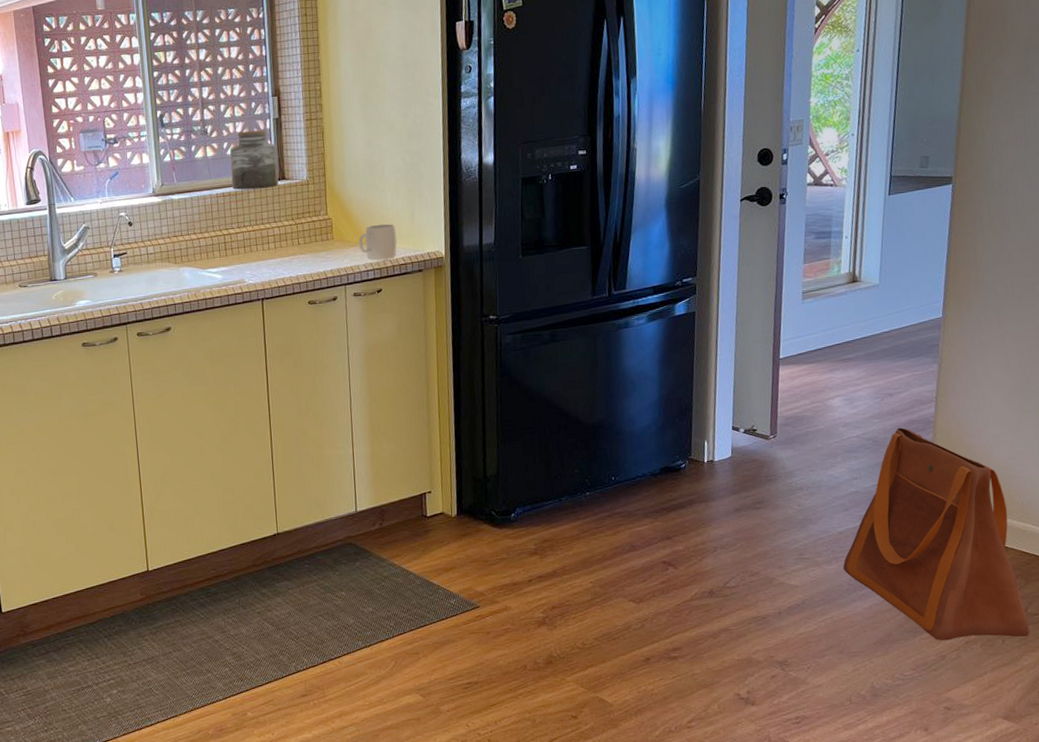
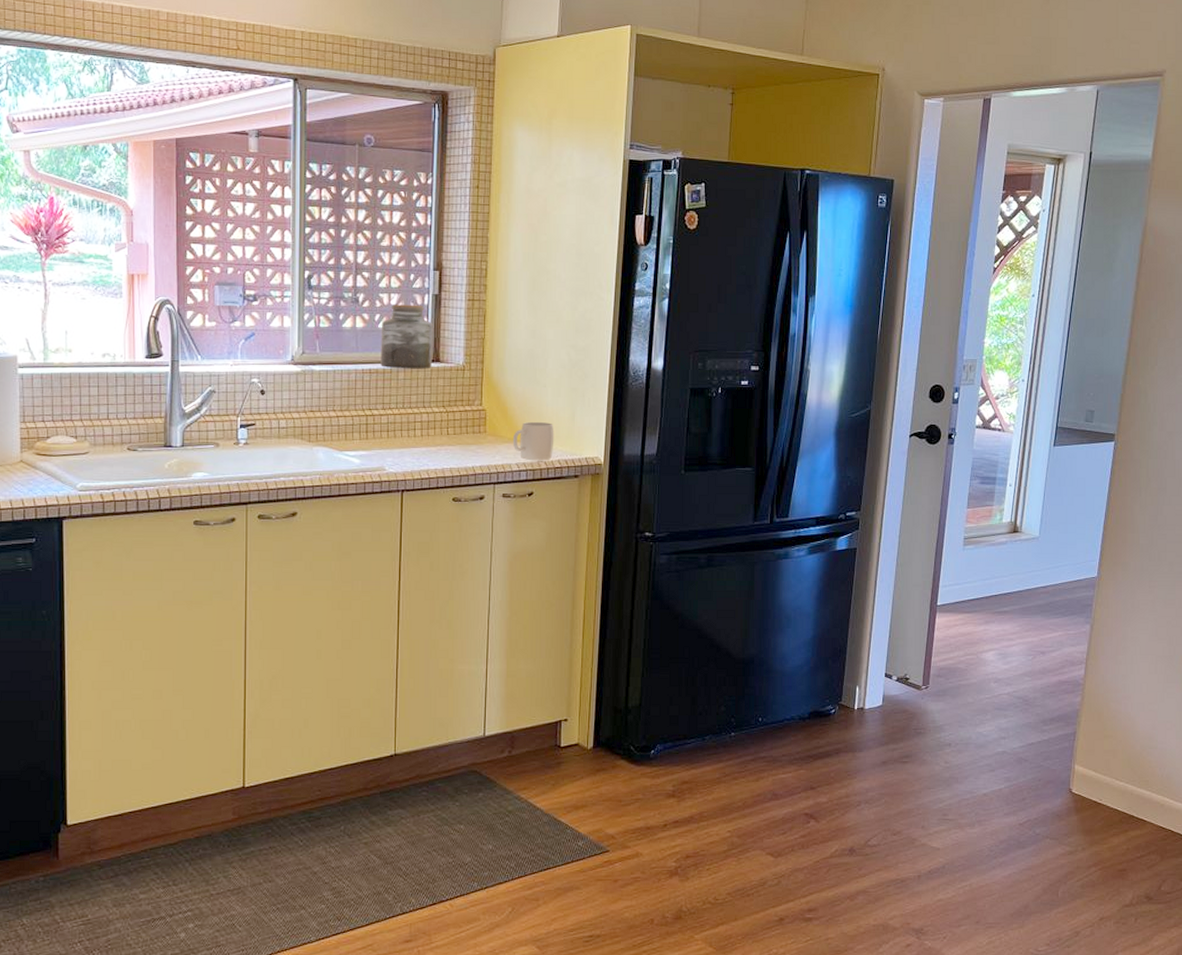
shopping bag: present [843,427,1029,641] -> none [986,688,1161,916]

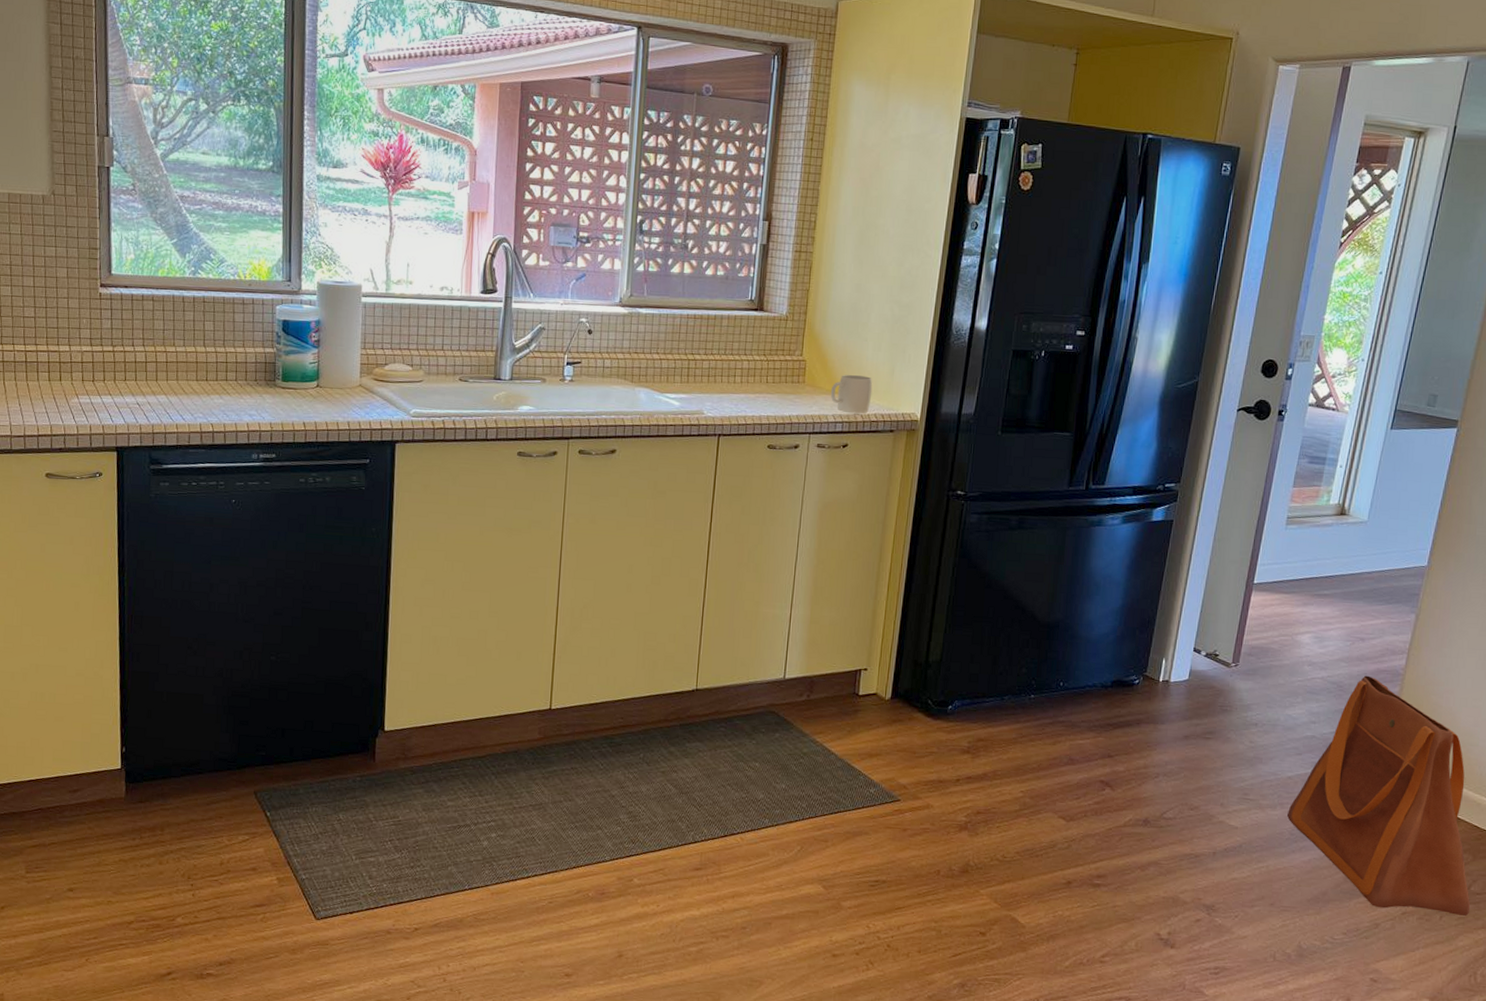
jar: present [381,304,433,369] -> none [705,252,759,318]
shopping bag: none [986,688,1161,916] -> present [1287,675,1470,916]

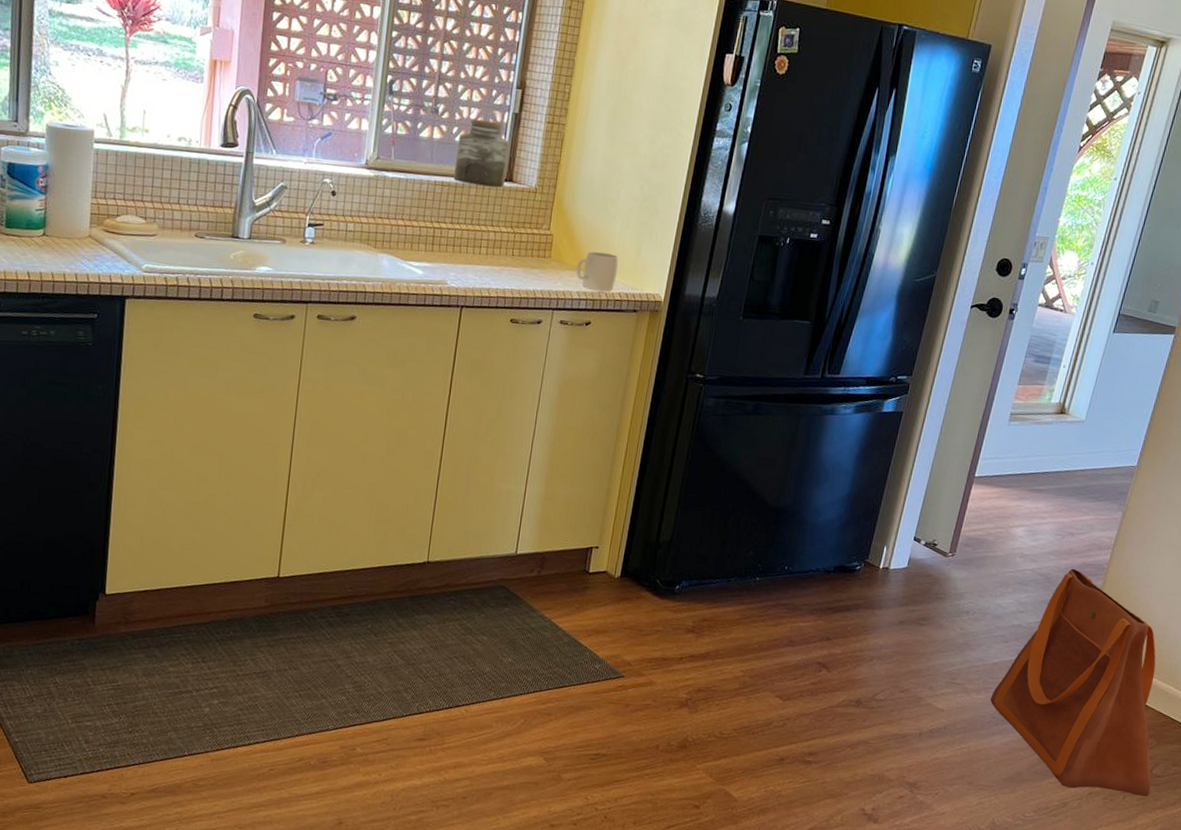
jar: none [705,252,759,318] -> present [453,119,510,188]

